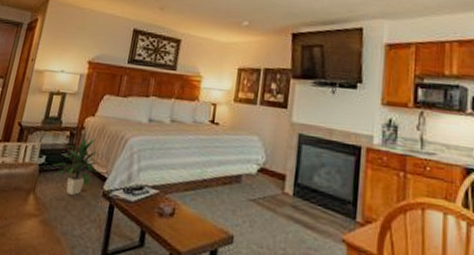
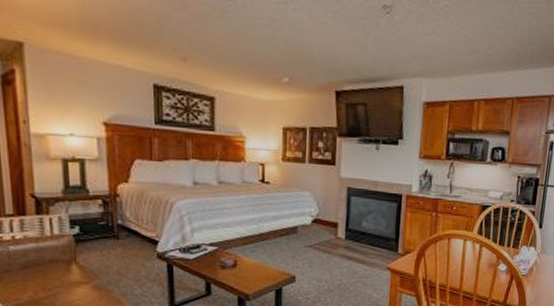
indoor plant: present [52,138,98,195] -> none [90,204,145,260]

